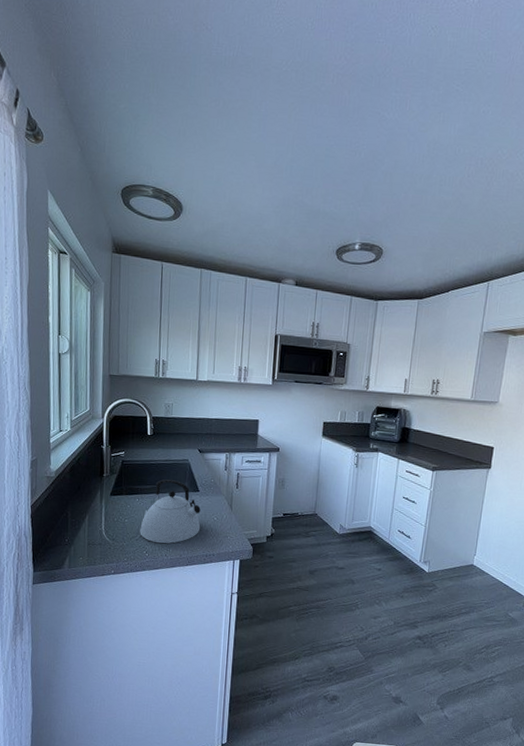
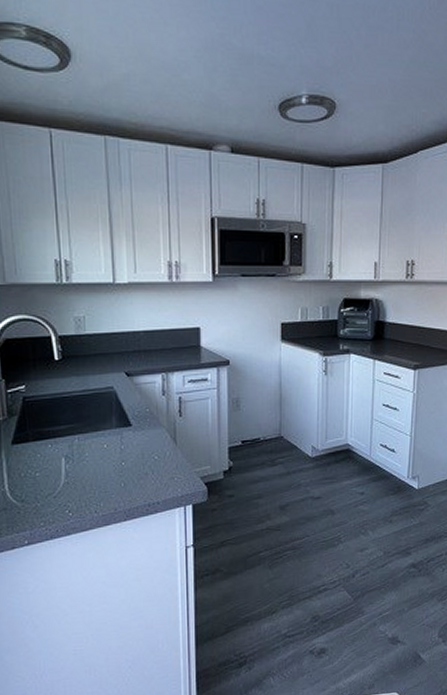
kettle: present [140,479,201,544] -> none [57,414,138,498]

